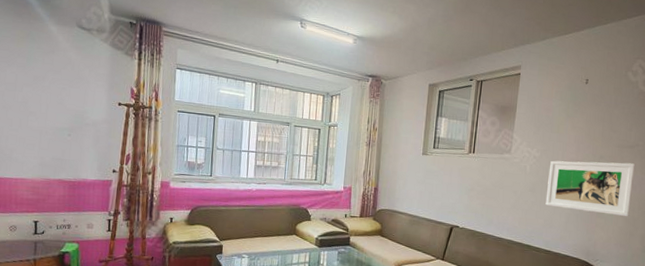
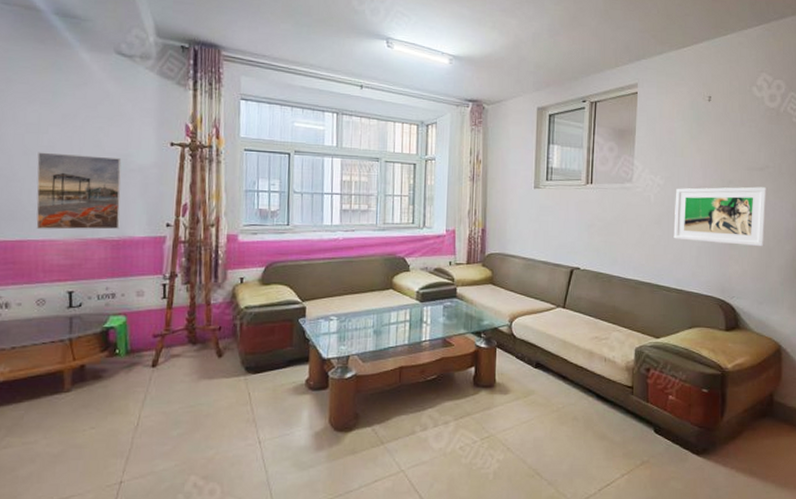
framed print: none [11,106,79,173] -> present [36,152,122,230]

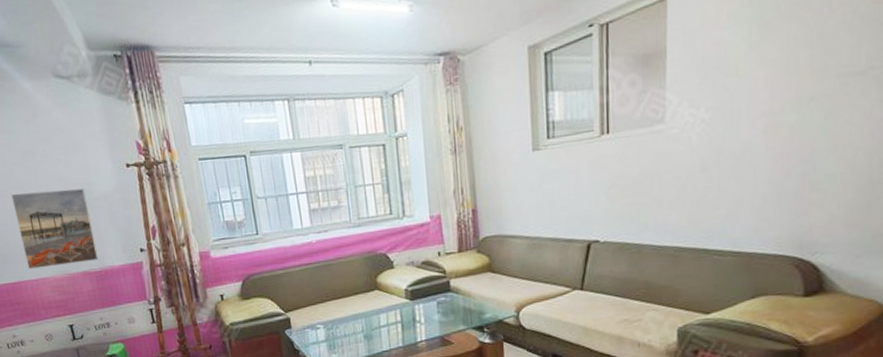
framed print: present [673,186,768,247] -> none [726,97,871,188]

